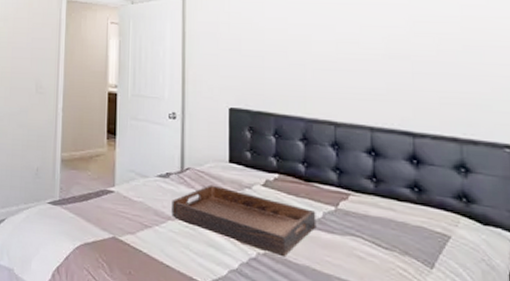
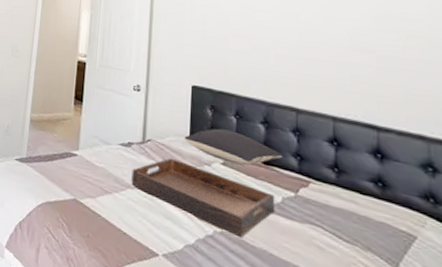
pillow: none [223,149,323,185] -> present [184,127,283,166]

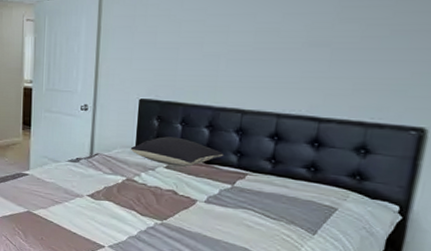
serving tray: present [131,158,275,238] -> none [80,167,213,226]

